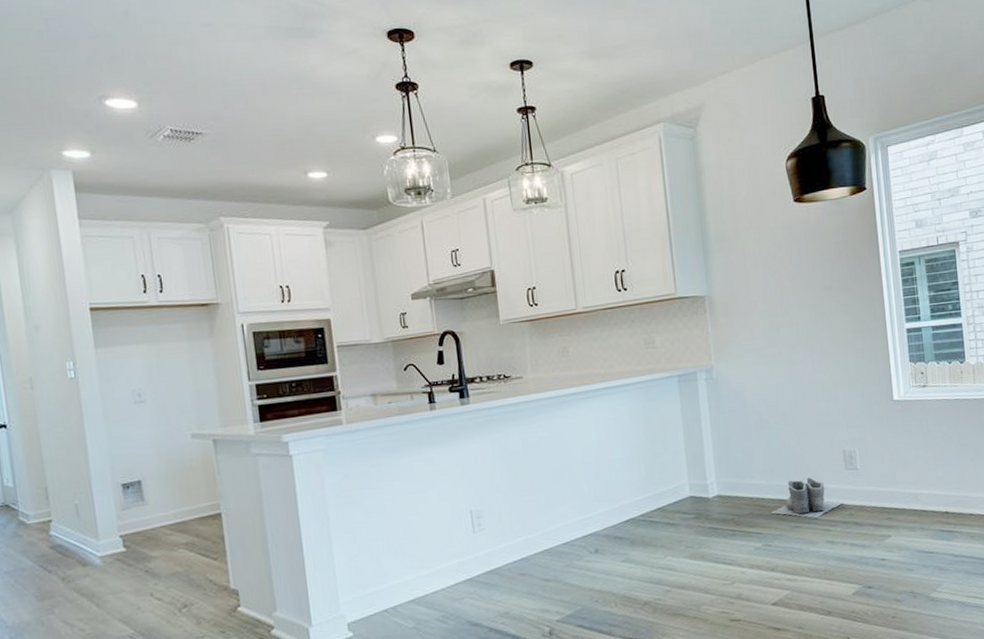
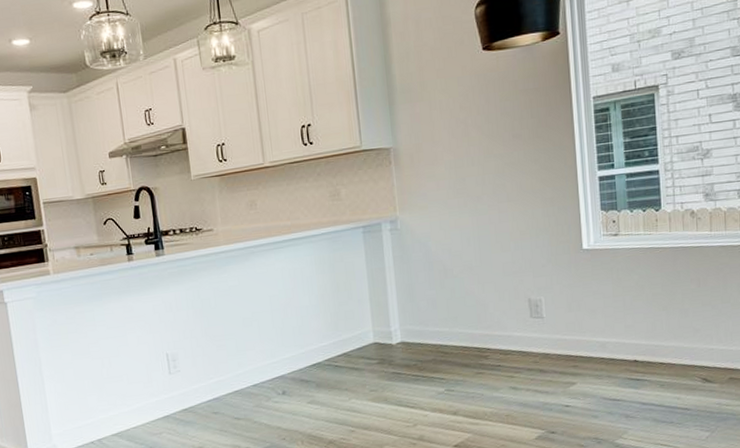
boots: present [771,477,843,519] -> none [454,325,527,365]

